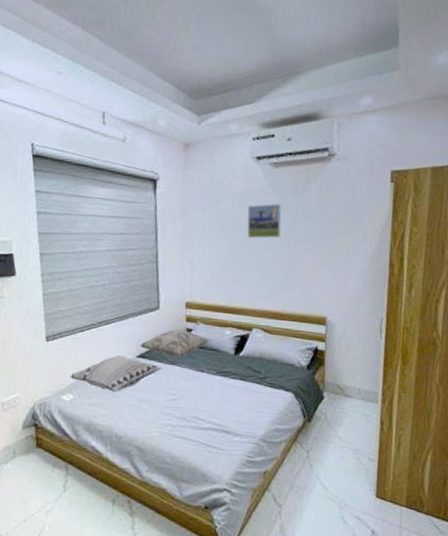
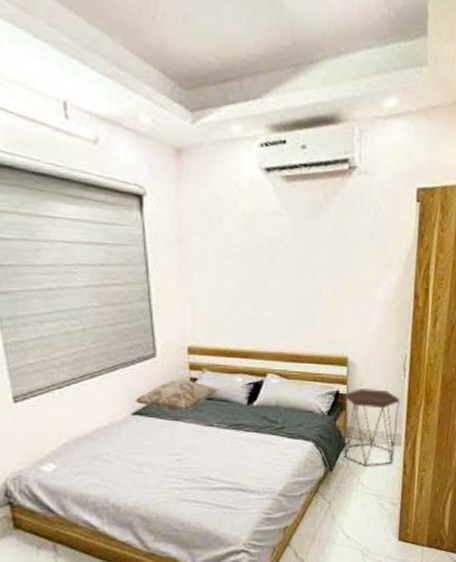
decorative pillow: present [70,355,162,392] -> none [49,414,163,457]
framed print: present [247,203,282,239] -> none [256,226,297,269]
side table: none [321,346,376,421] -> present [343,387,400,467]

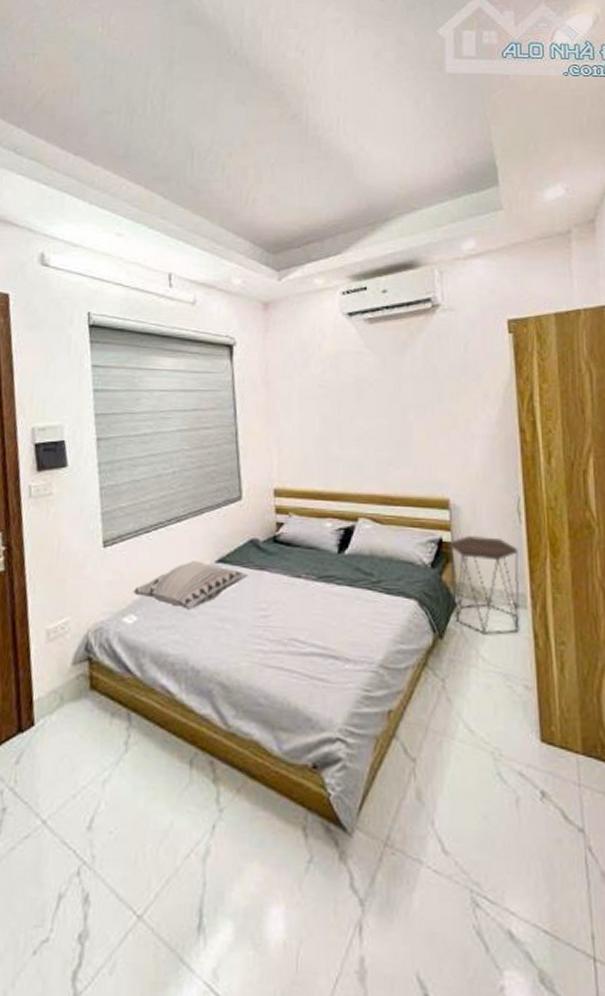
decorative pillow: none [49,414,163,457] -> present [133,561,248,610]
decorative pillow: present [135,379,219,412] -> none [219,524,307,560]

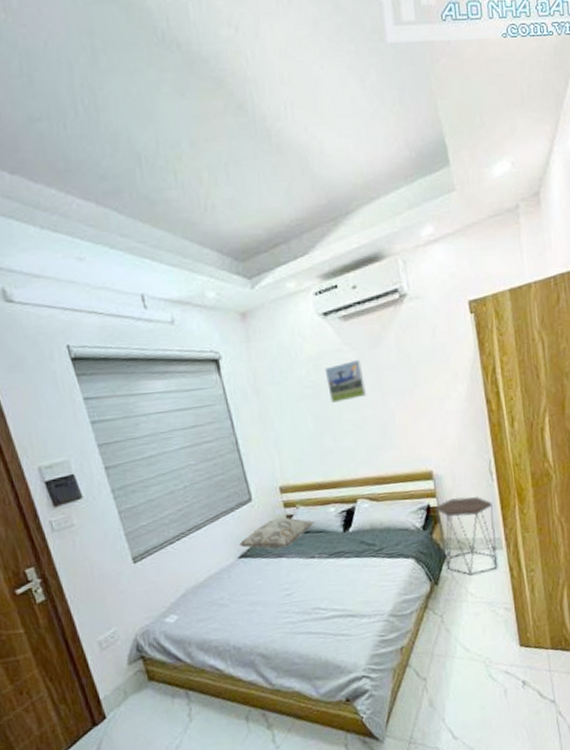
decorative pillow: present [133,561,248,610] -> none [169,560,269,602]
decorative pillow: none [219,524,307,560] -> present [239,517,315,550]
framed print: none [341,364,383,407] -> present [324,359,366,403]

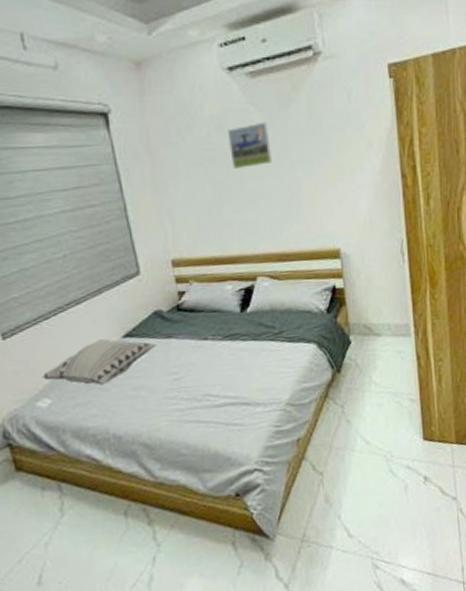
decorative pillow: none [169,560,269,602] -> present [42,339,156,385]
decorative pillow: present [239,517,315,550] -> none [124,294,209,330]
side table: present [435,497,497,576] -> none [341,278,405,364]

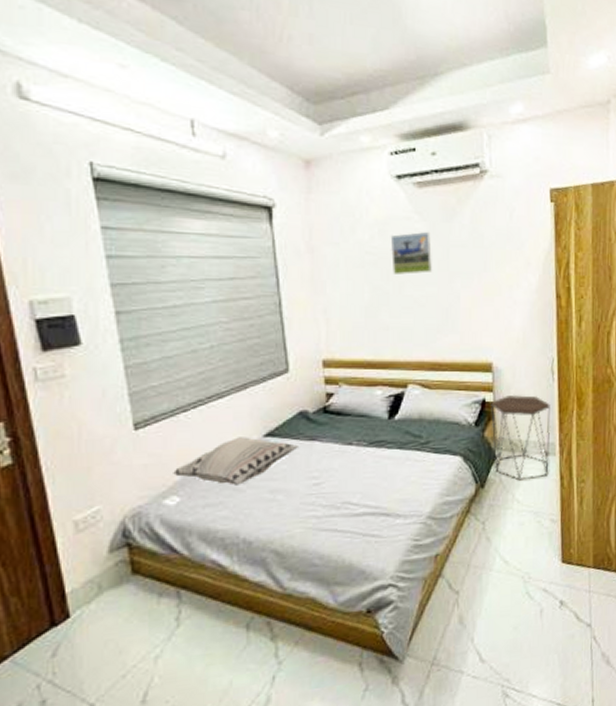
side table: none [341,278,405,364] -> present [491,394,551,481]

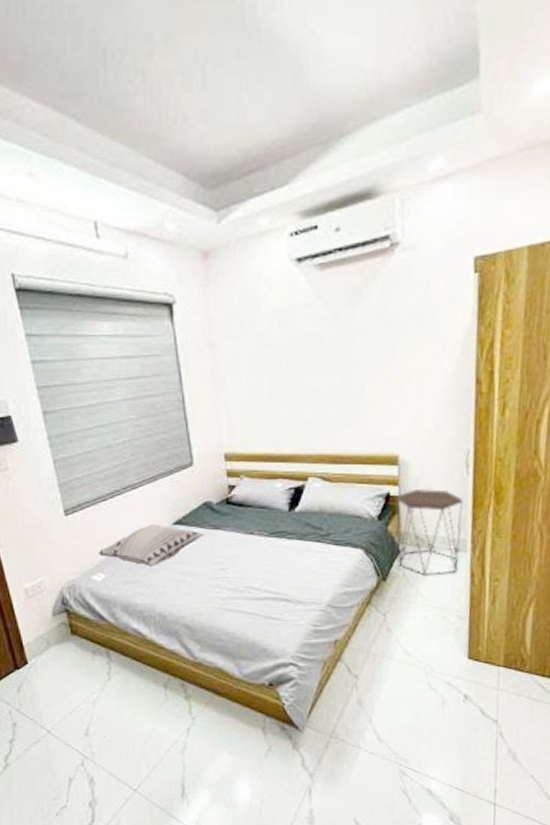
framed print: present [390,231,432,275] -> none [290,317,335,365]

